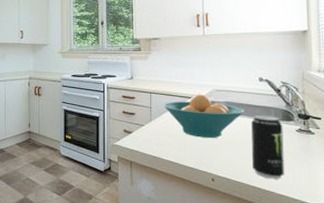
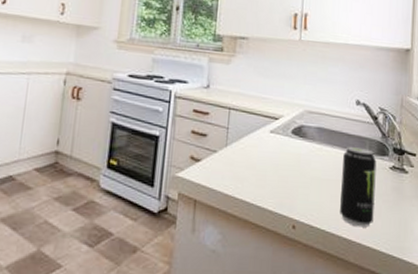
fruit bowl: present [164,94,244,138] -> none [244,115,337,173]

